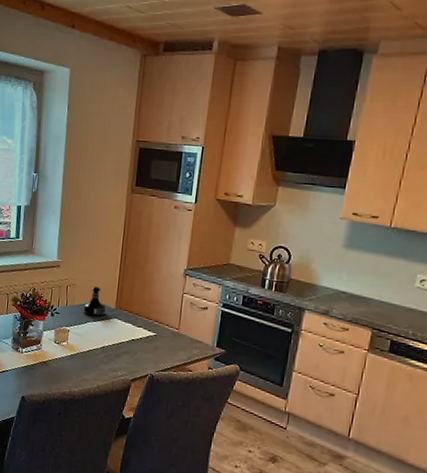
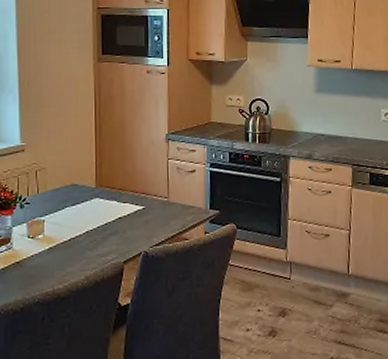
tequila bottle: present [83,286,106,317] -> none [58,167,85,200]

